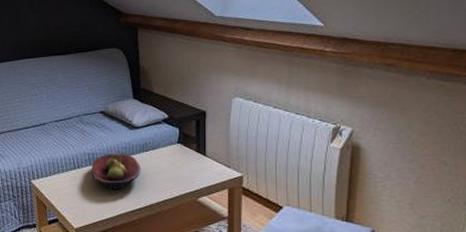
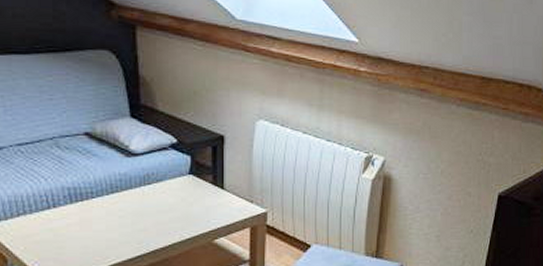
fruit bowl: present [91,153,141,190] -> none [73,186,142,234]

